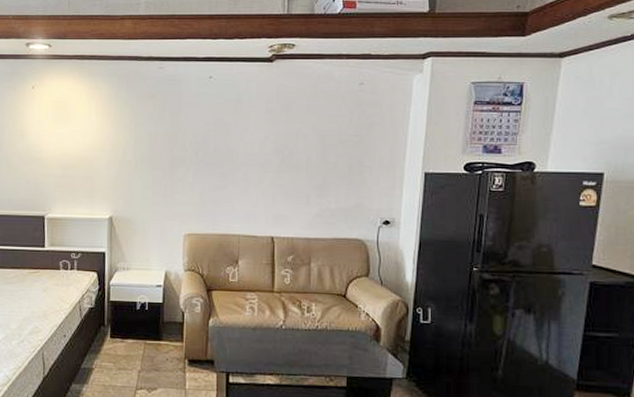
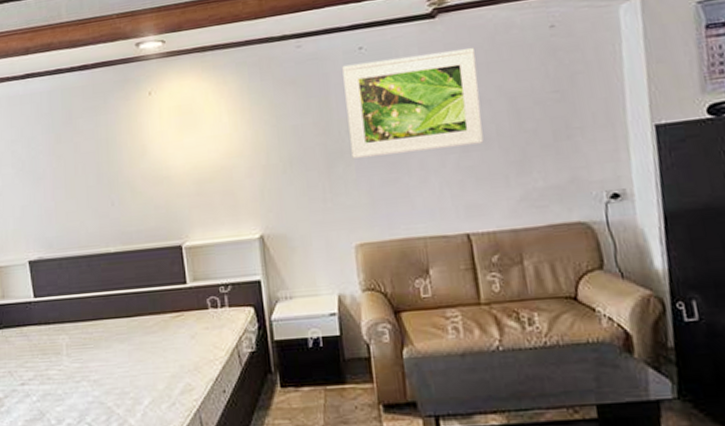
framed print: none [192,89,299,168] -> present [342,48,484,159]

